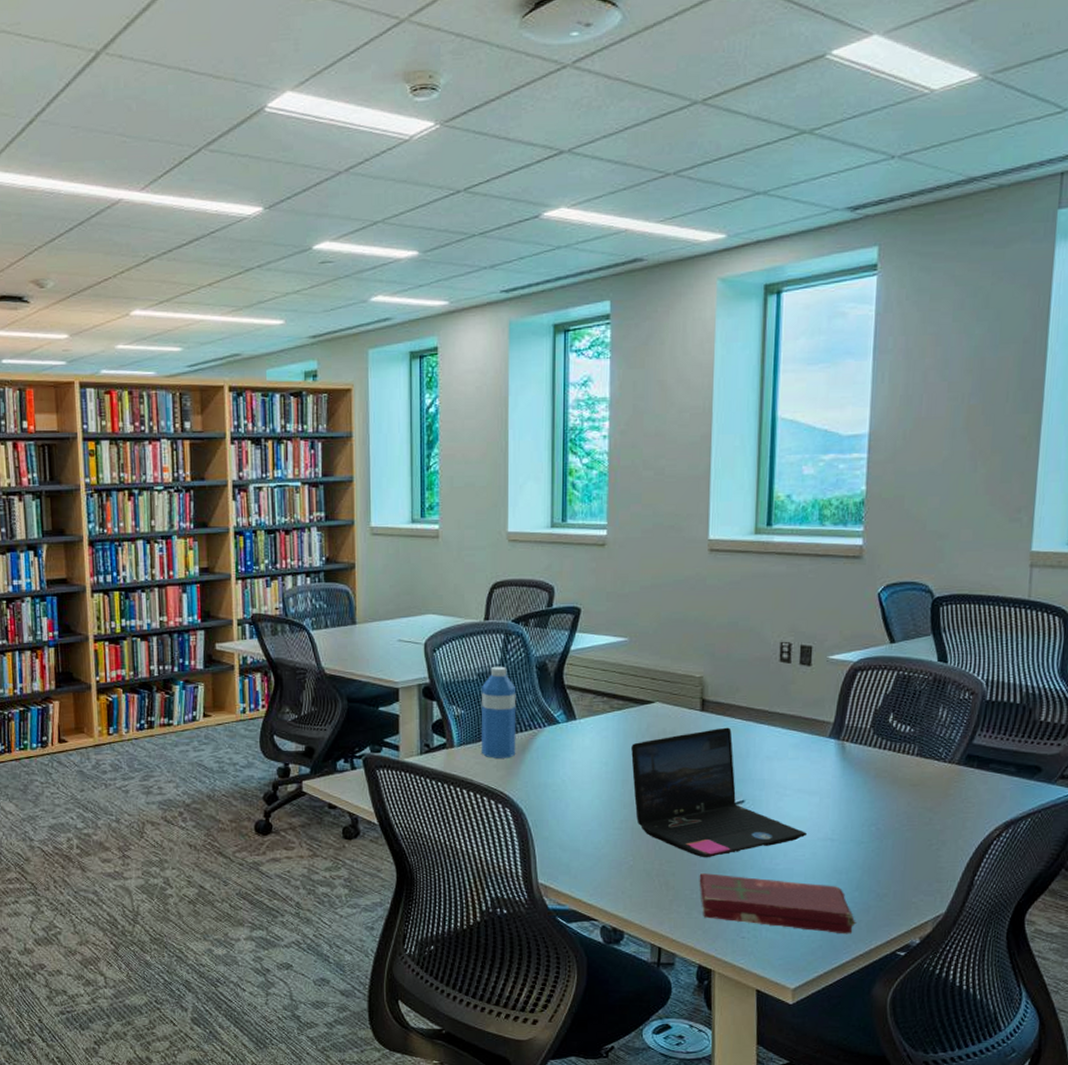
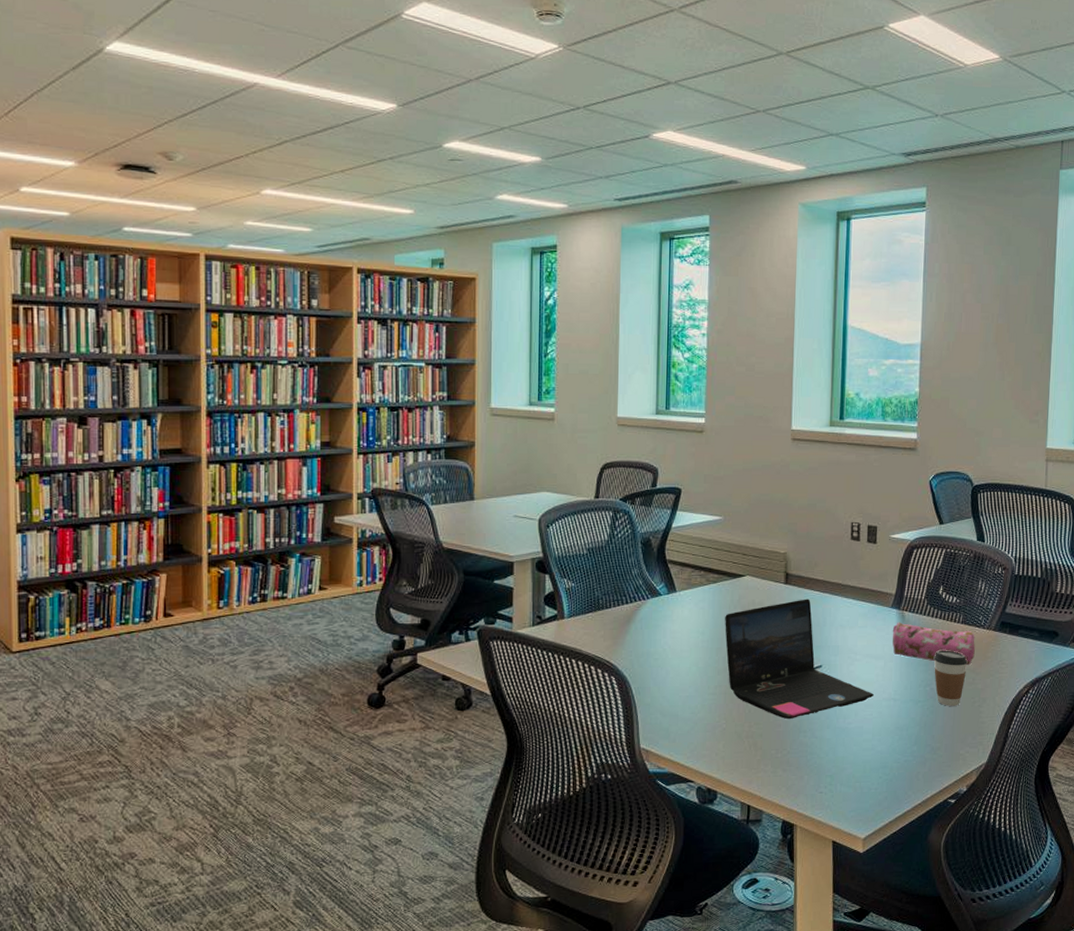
water bottle: present [482,666,517,758] -> none [590,541,623,629]
book: present [699,873,856,935] -> none [783,733,915,786]
pencil case: none [829,754,934,804] -> present [892,622,975,666]
coffee cup: none [880,786,924,849] -> present [933,650,968,706]

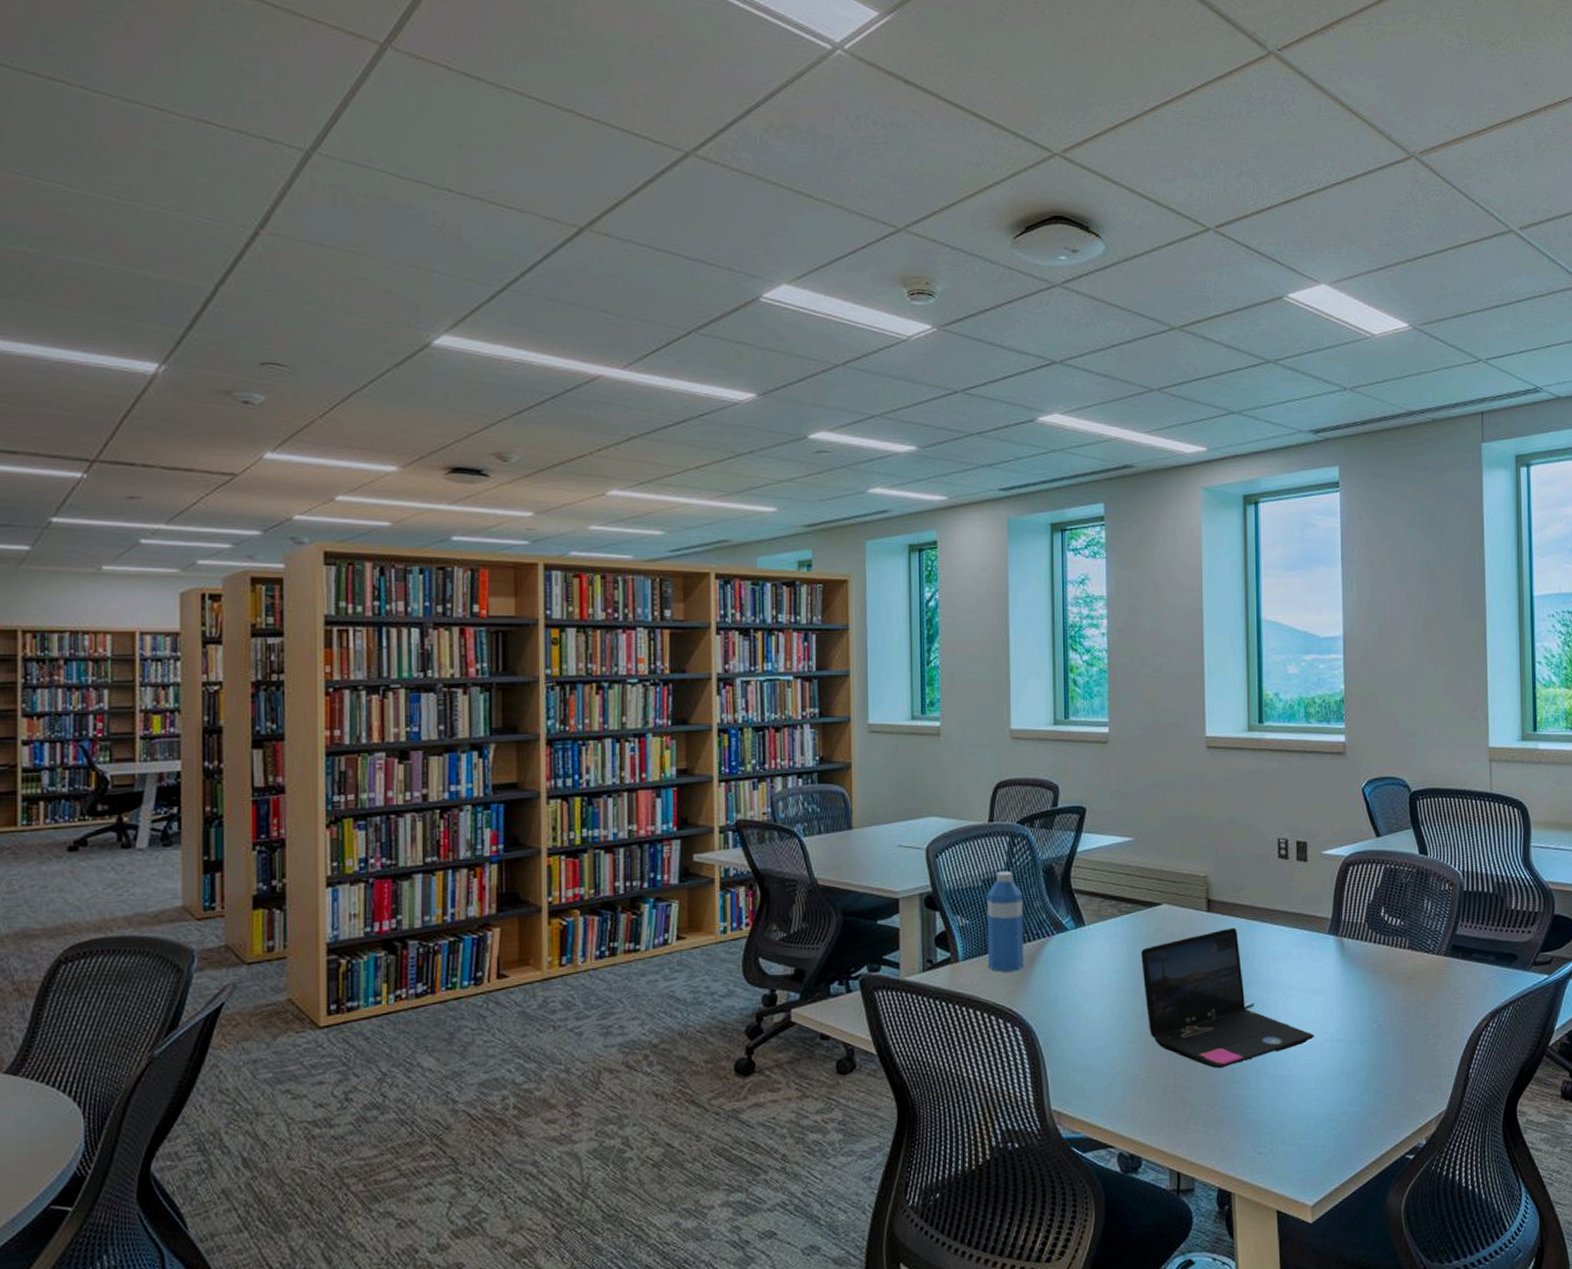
water bottle: none [590,541,623,629] -> present [987,871,1025,972]
pencil case: present [892,622,975,666] -> none [1330,950,1425,998]
coffee cup: present [933,650,968,706] -> none [1379,980,1418,1046]

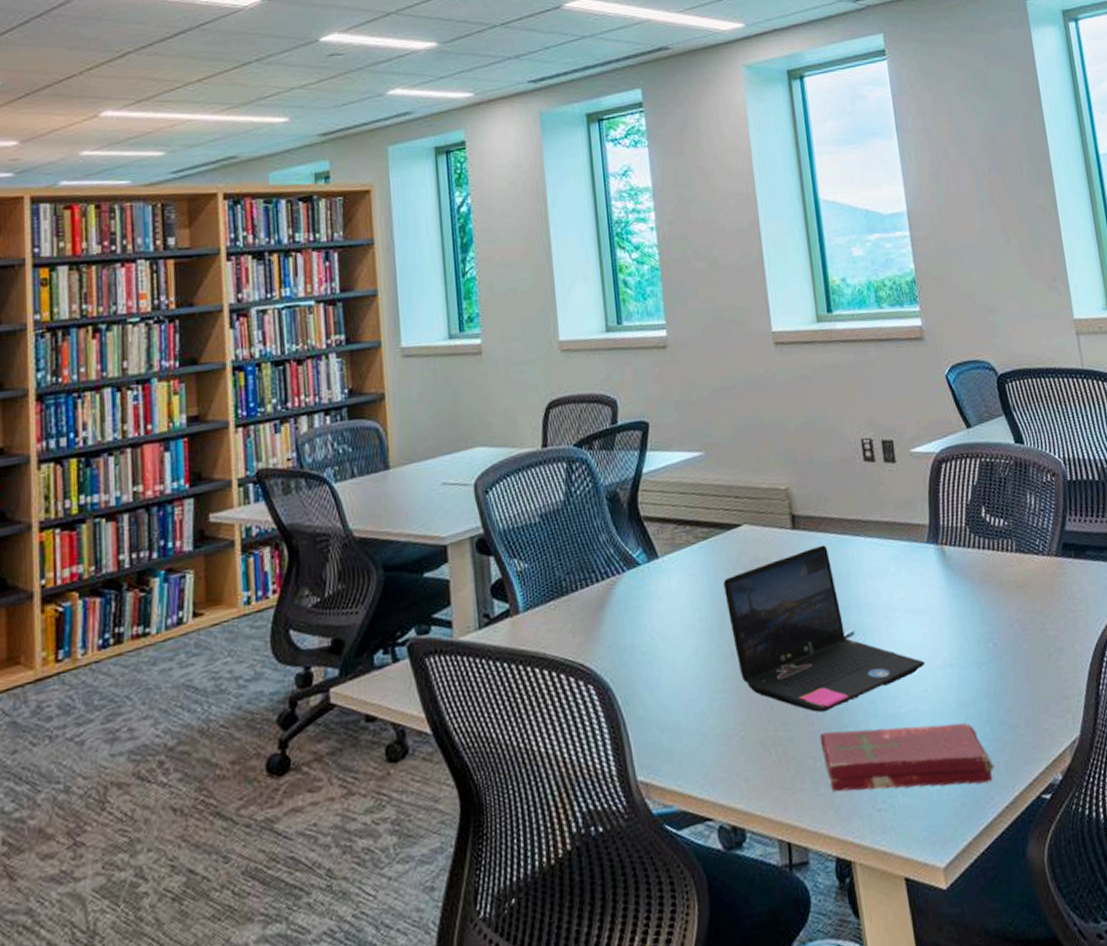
water bottle: present [987,871,1025,972] -> none [546,502,594,622]
book: none [1214,1085,1366,1141] -> present [819,723,994,792]

